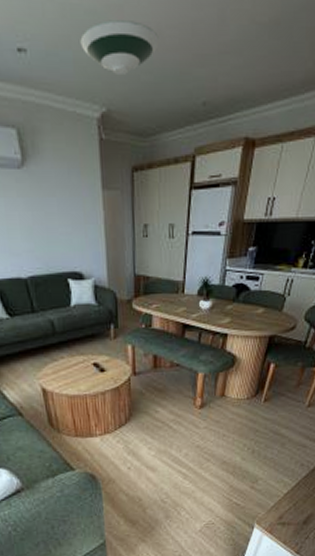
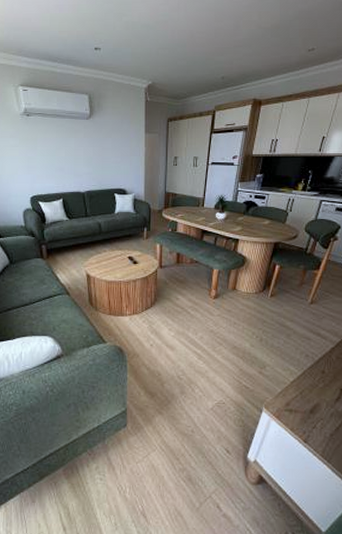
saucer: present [80,20,159,74] -> none [137,30,191,61]

